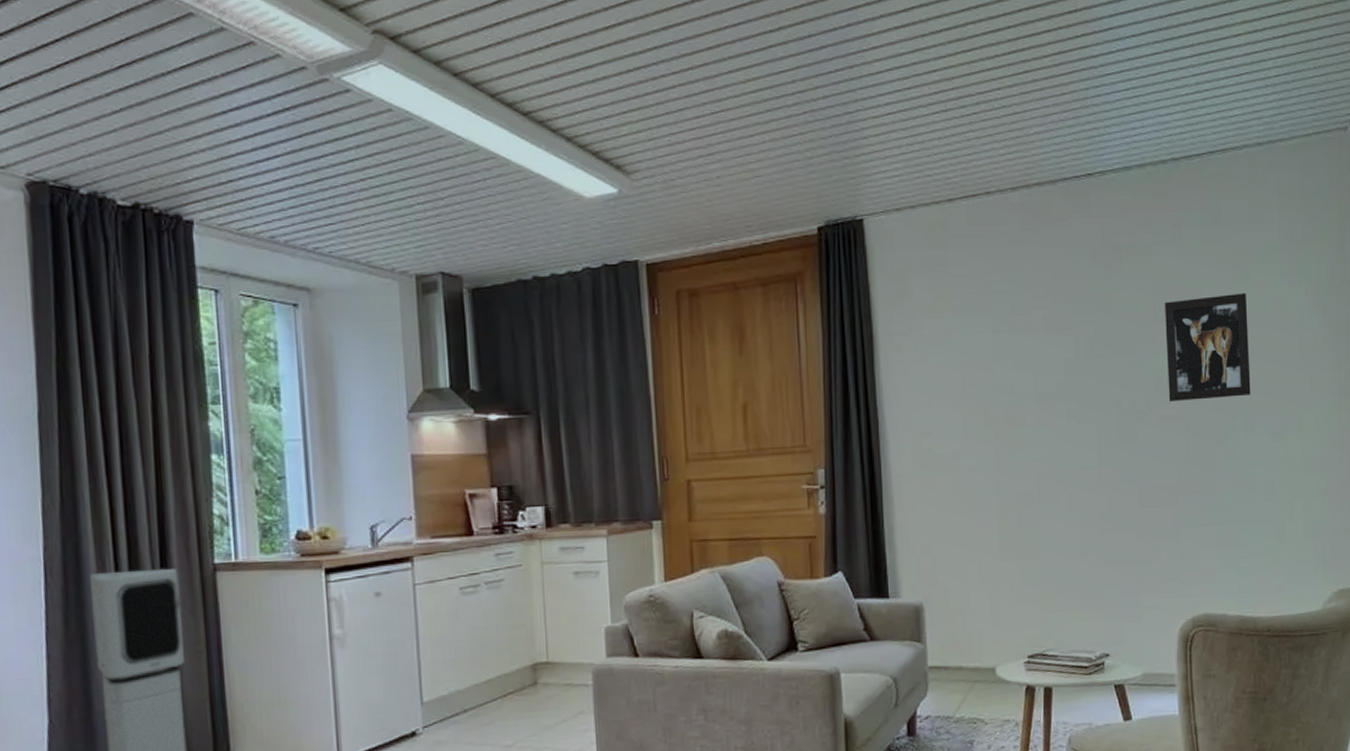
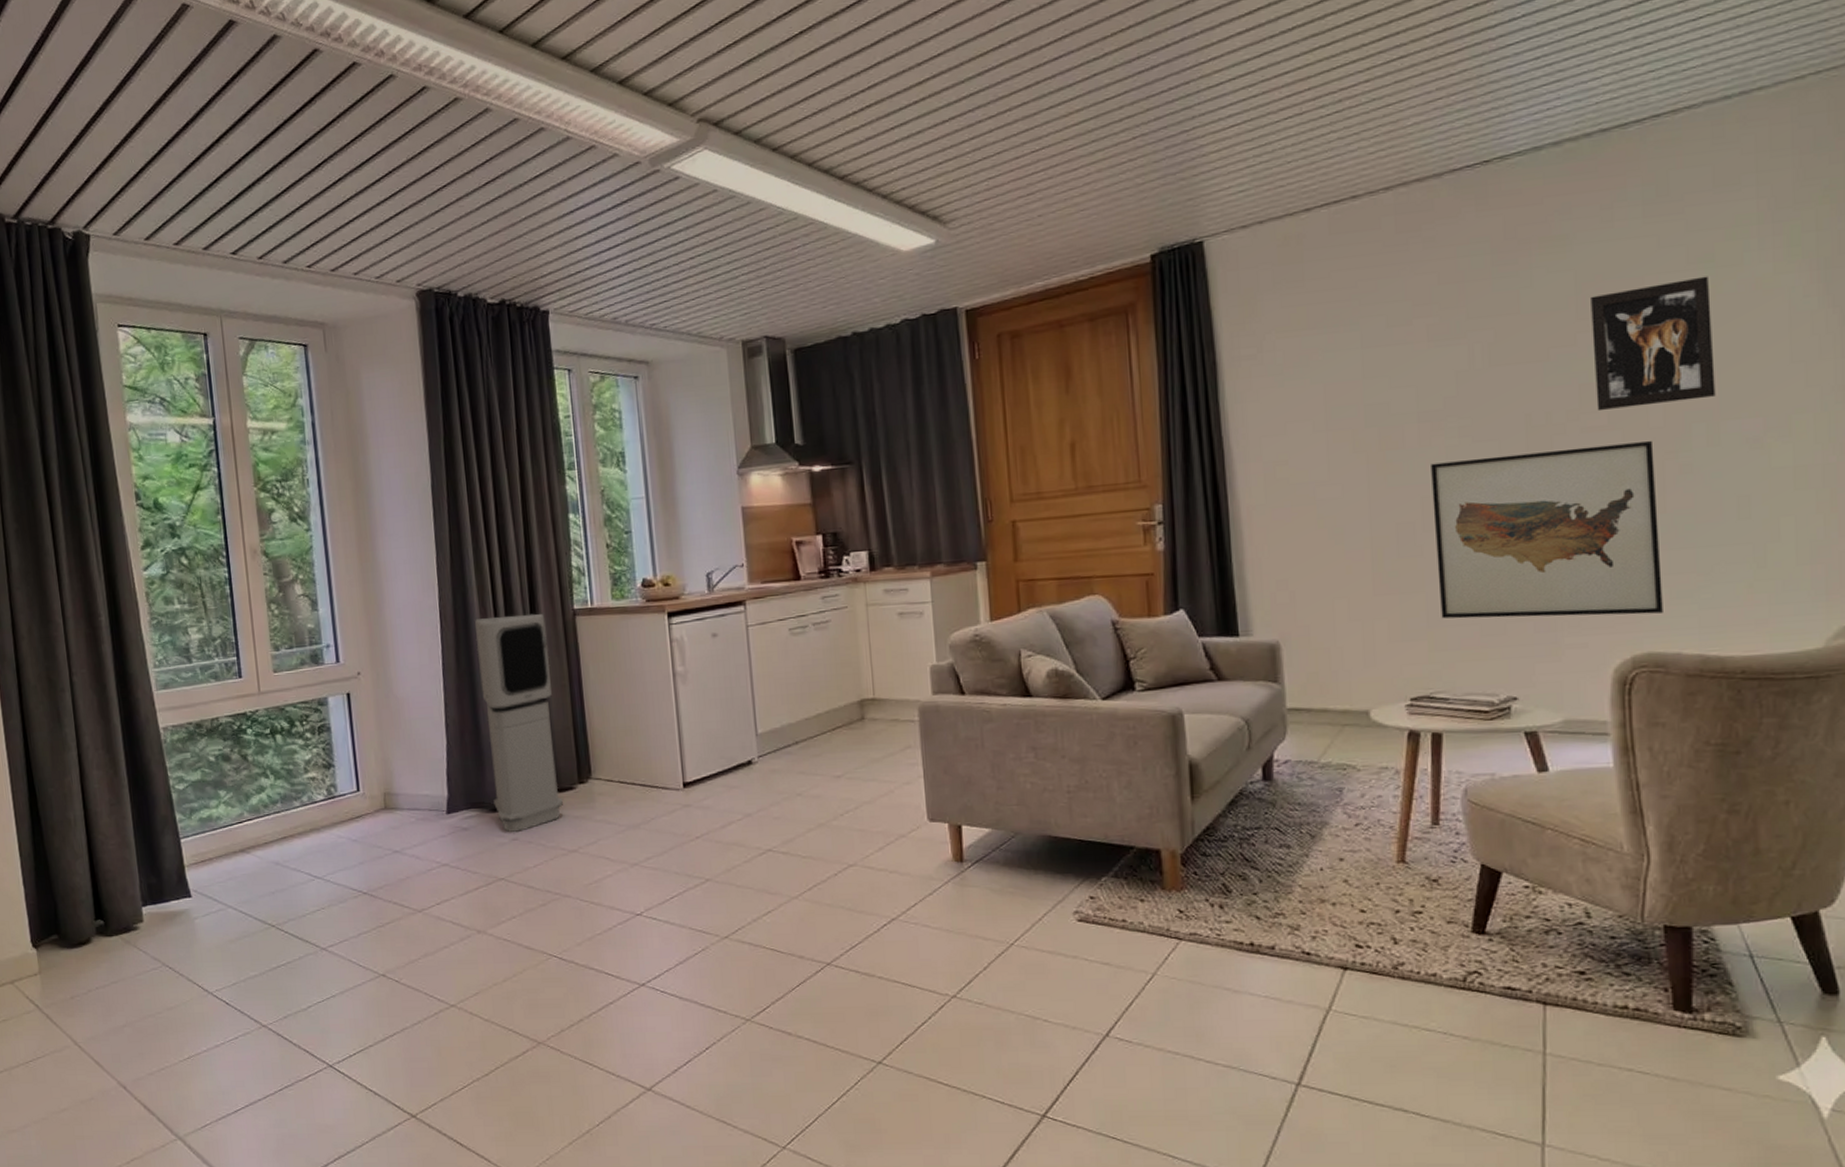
wall art: none [1046,431,1214,583] -> present [1431,441,1663,619]

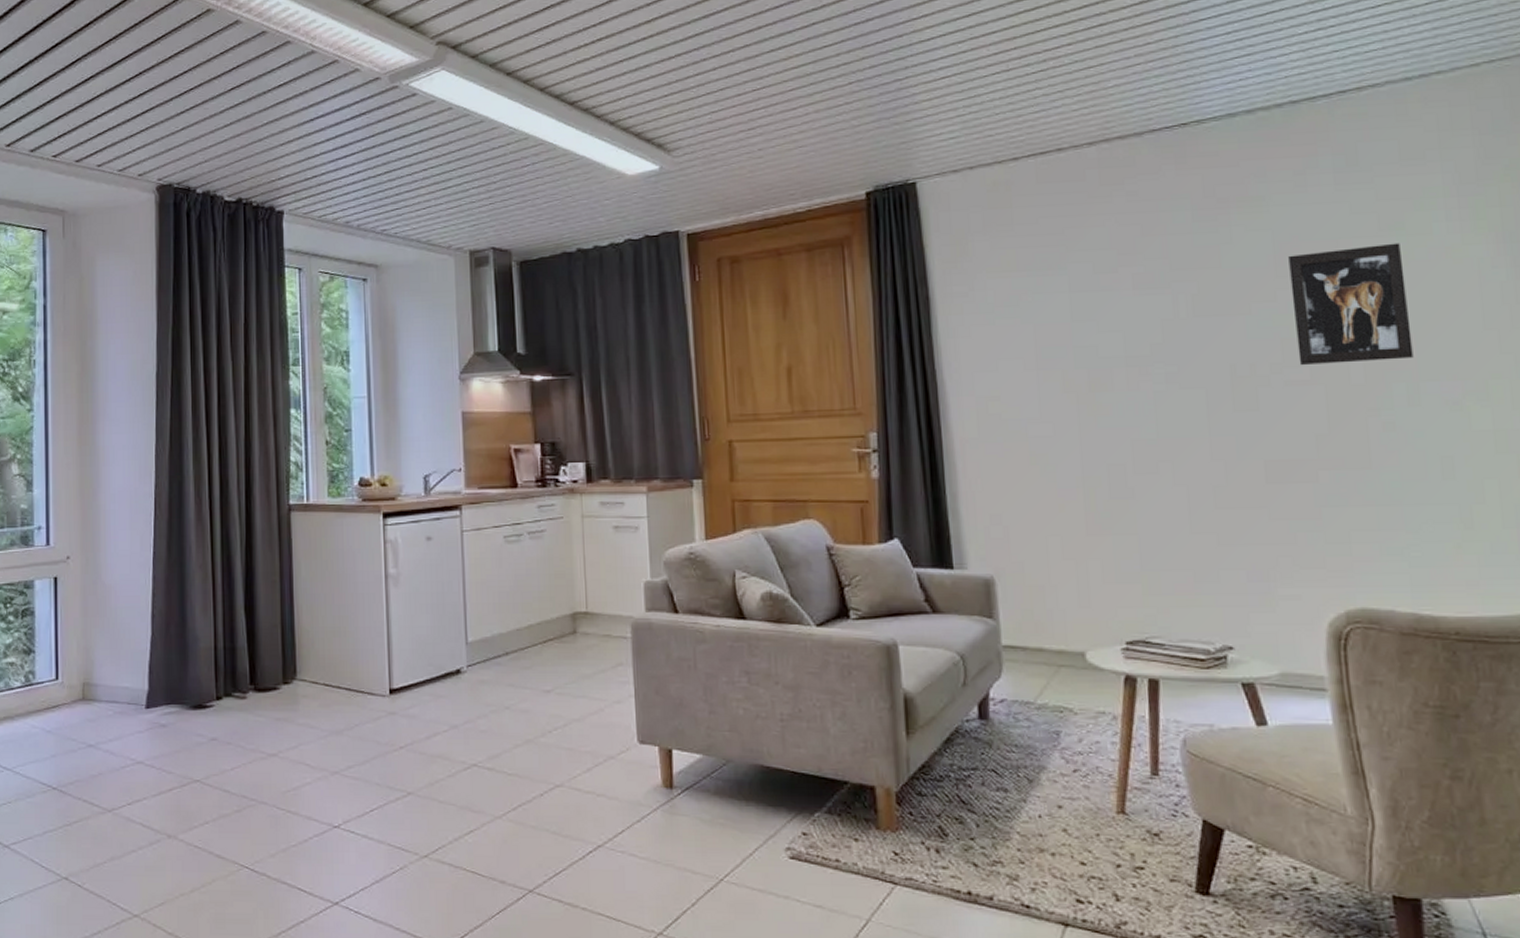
air purifier: present [475,613,563,832] -> none [189,506,265,731]
wall art: present [1431,441,1663,619] -> none [1140,398,1374,569]

